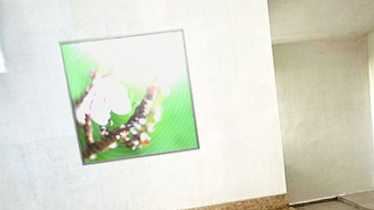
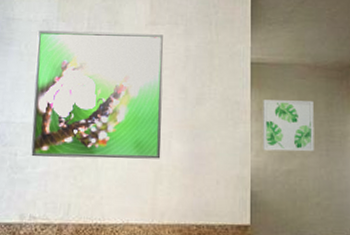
wall art: none [287,74,337,127] -> present [263,100,315,152]

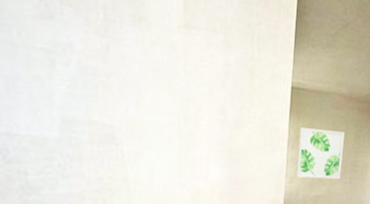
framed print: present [31,30,163,159] -> none [34,14,200,183]

